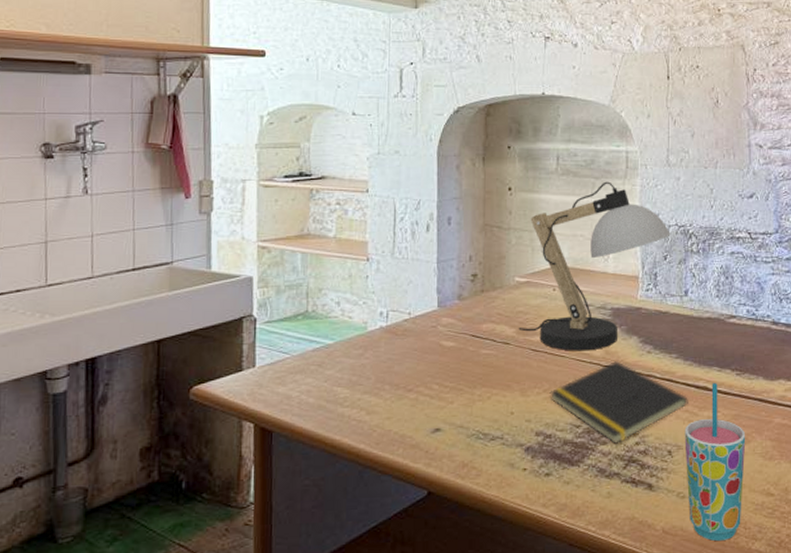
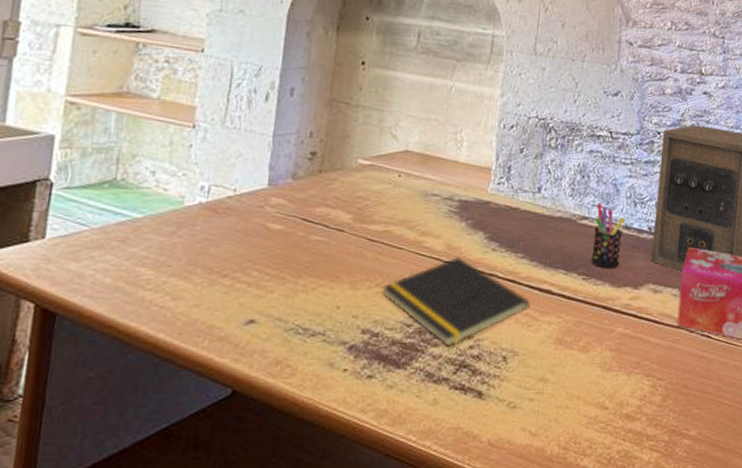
desk lamp: present [518,181,671,351] -> none [355,64,530,244]
cup: present [684,383,746,542] -> none [518,287,586,457]
pen holder: none [743,301,772,362] -> present [591,202,625,268]

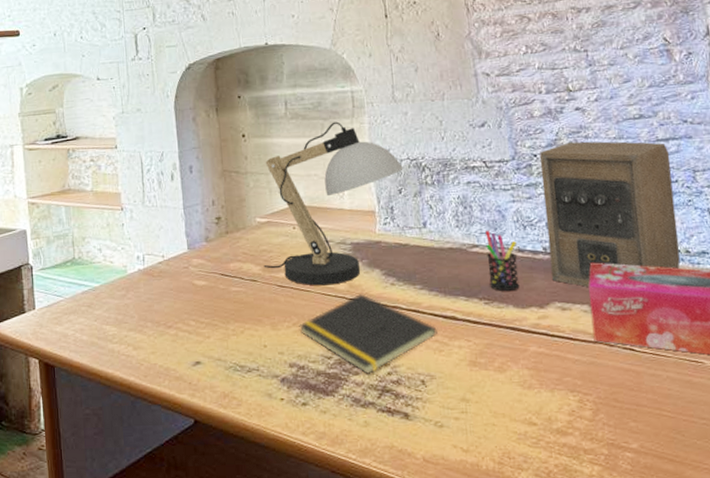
desk lamp: none [355,64,530,244] -> present [263,121,403,286]

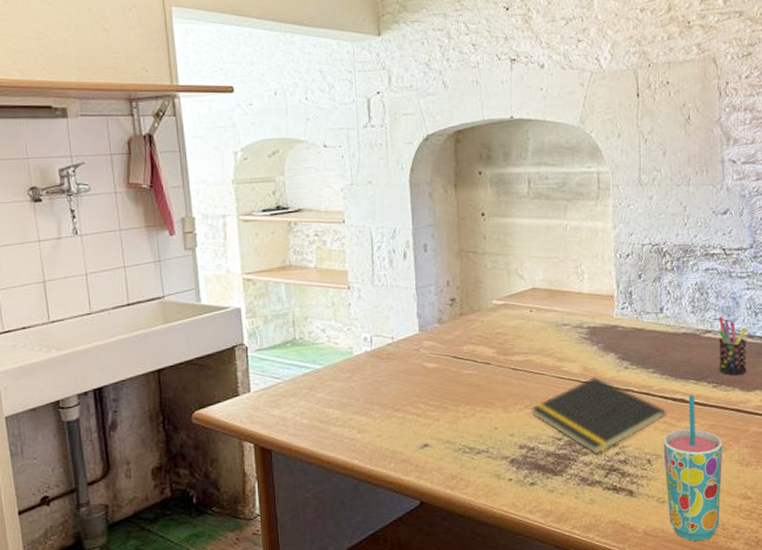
desk lamp: present [263,121,403,286] -> none [498,203,644,369]
cup: none [436,313,504,471] -> present [663,395,723,542]

